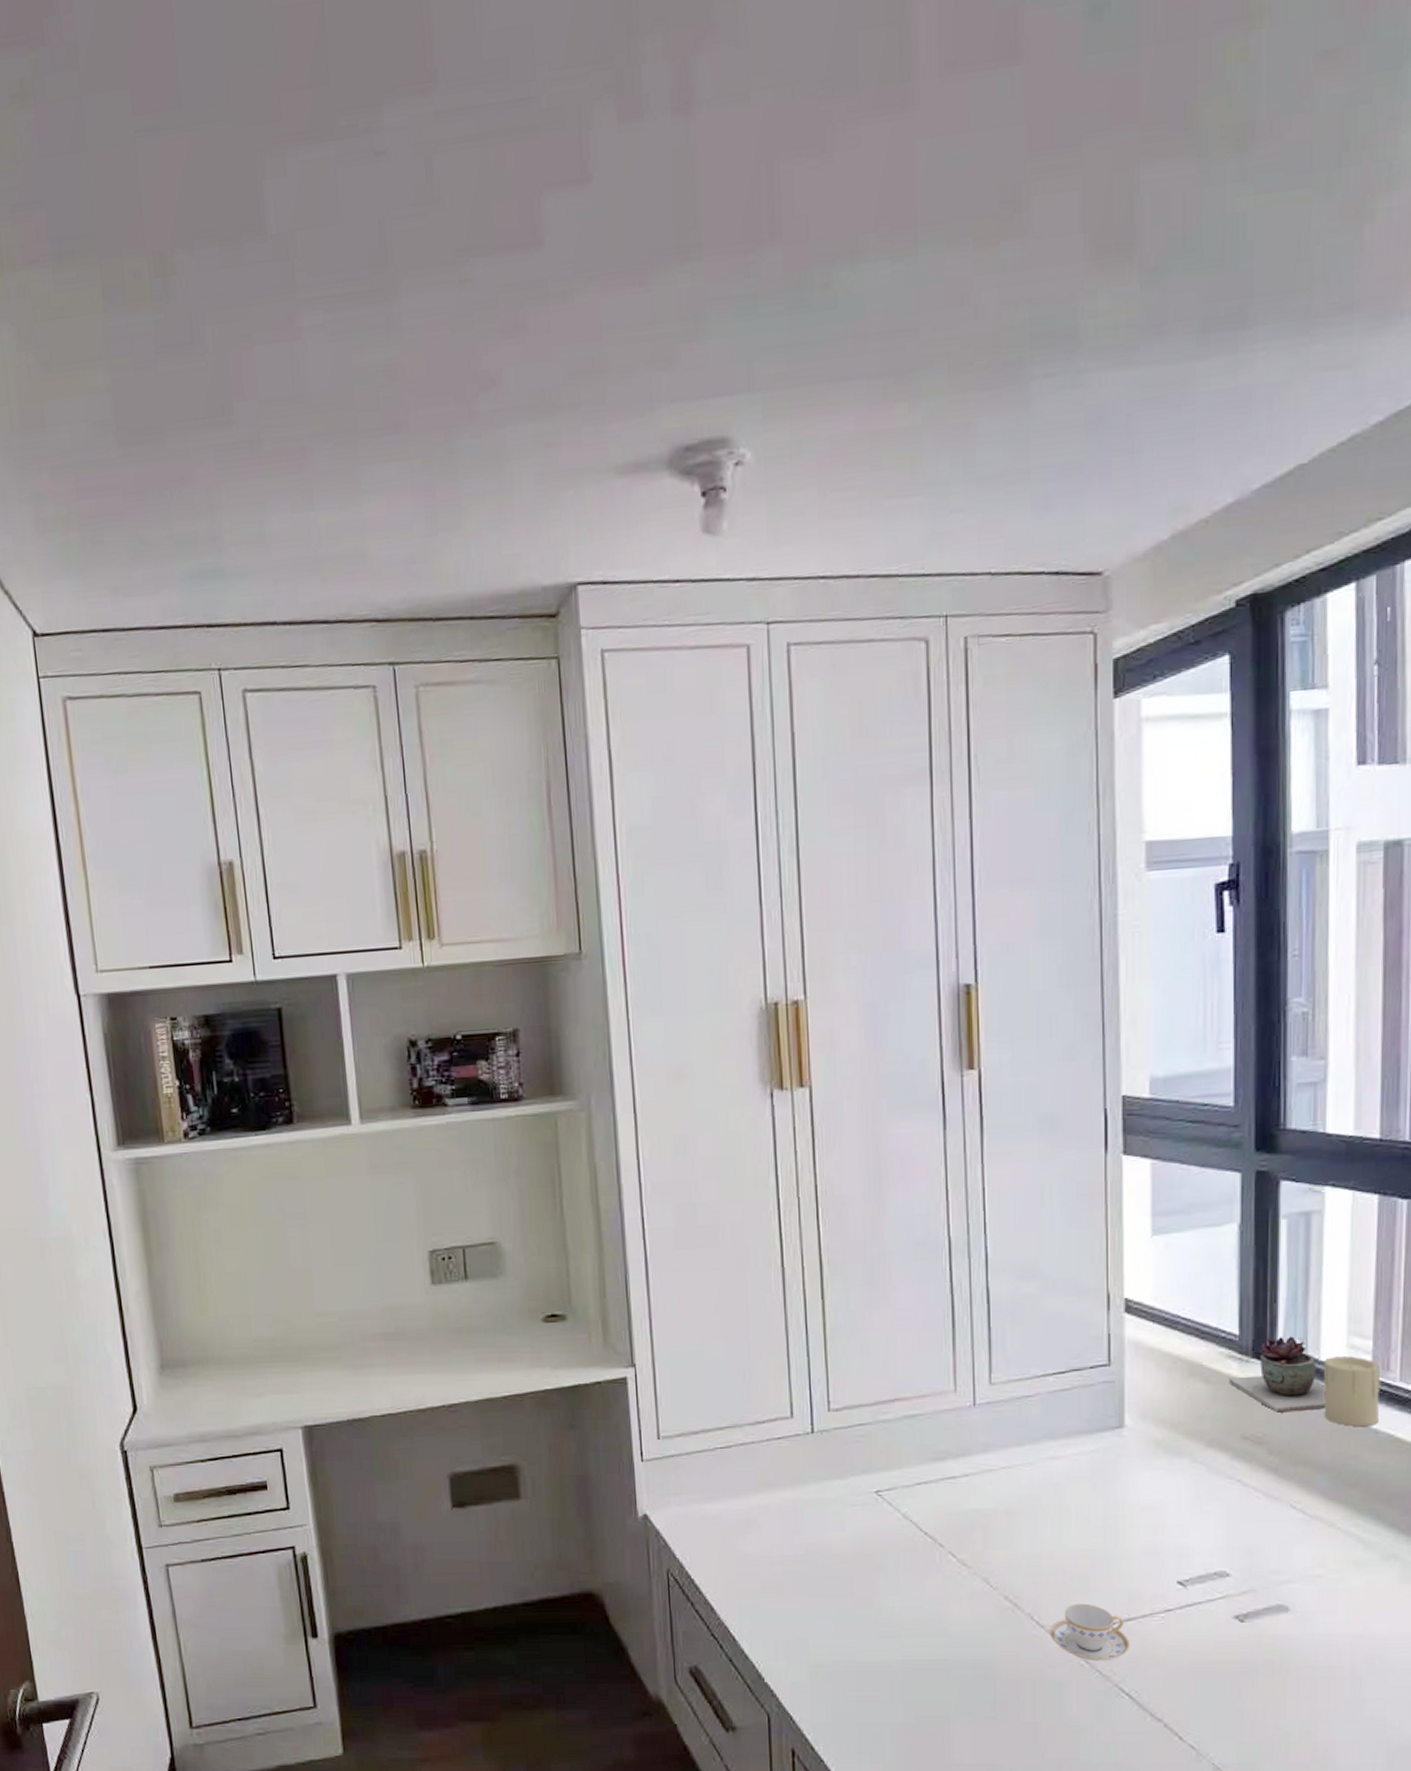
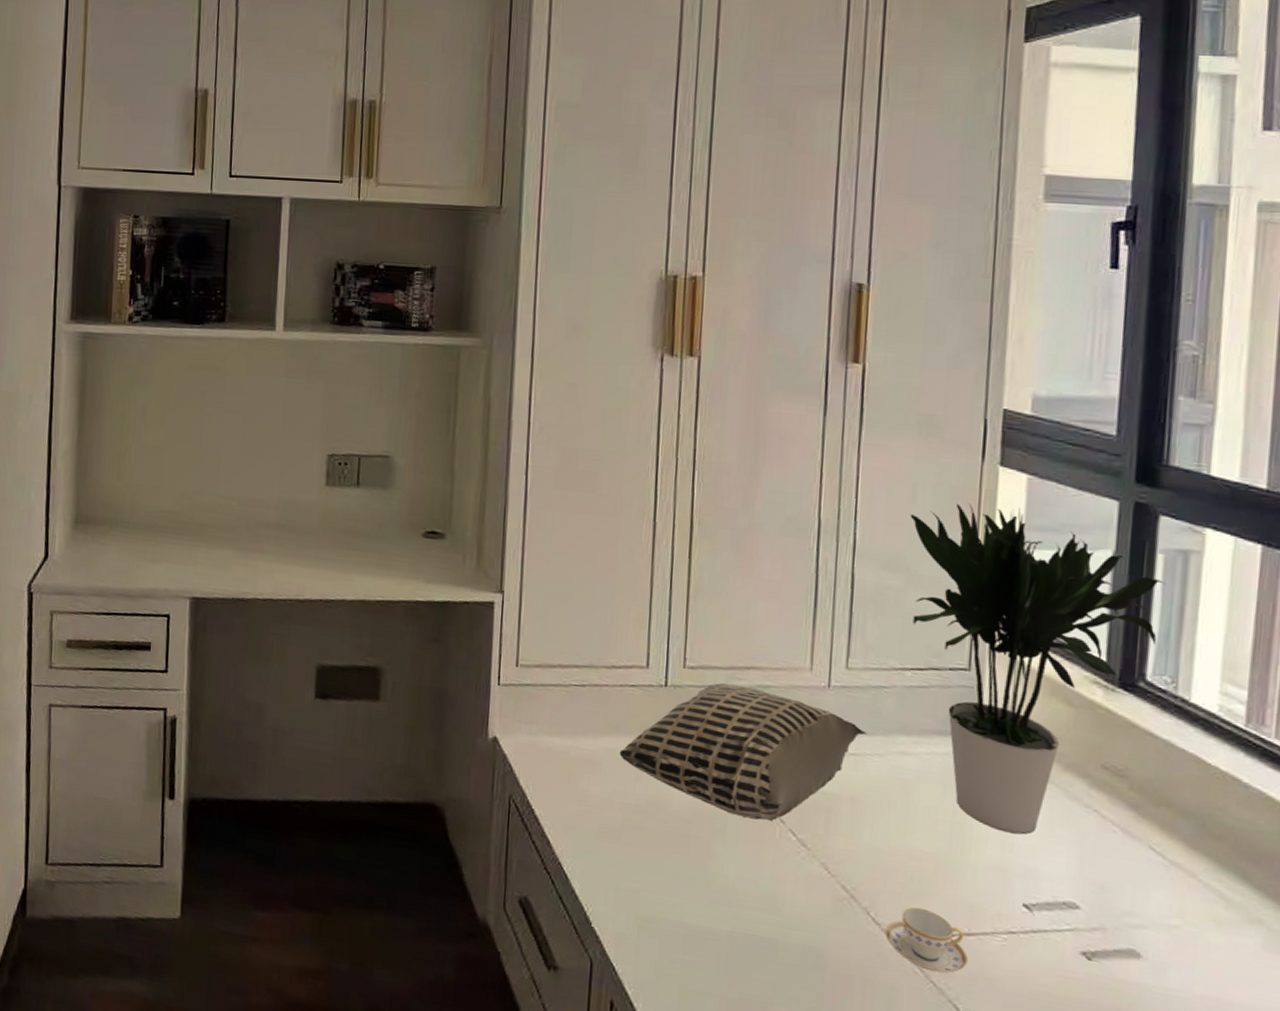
cushion: none [773,1419,1017,1549] -> present [619,683,868,822]
potted plant: none [1039,1195,1291,1517] -> present [910,503,1167,835]
succulent plant: present [1228,1336,1326,1413] -> none [1092,671,1195,753]
candle: present [1323,1356,1381,1427] -> none [1191,700,1255,779]

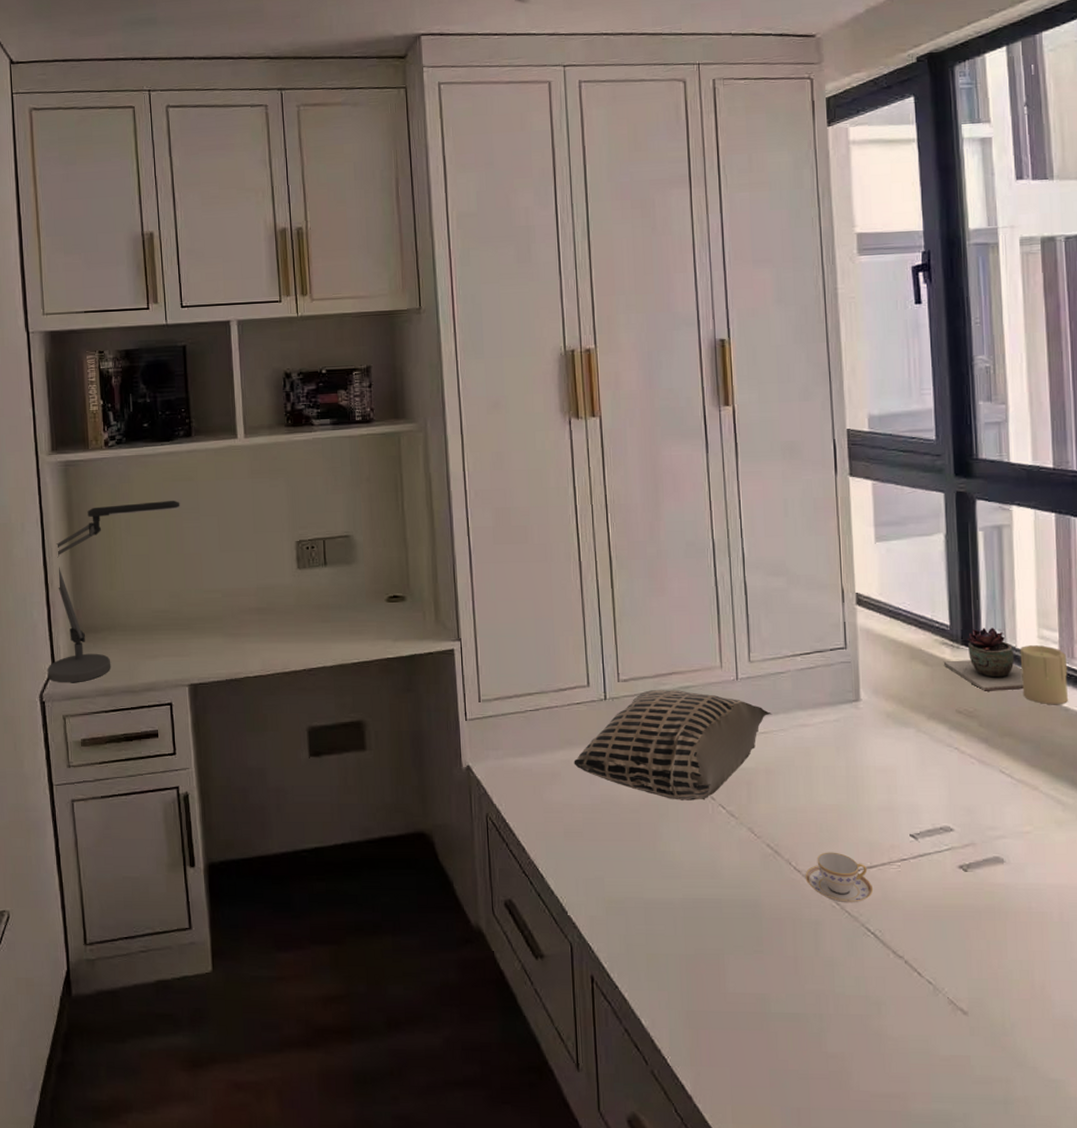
desk lamp: none [39,387,204,577] -> present [47,501,180,683]
potted plant: present [910,503,1167,835] -> none [784,509,988,778]
succulent plant: none [1092,671,1195,753] -> present [943,628,1024,691]
candle: none [1191,700,1255,779] -> present [1019,645,1068,705]

